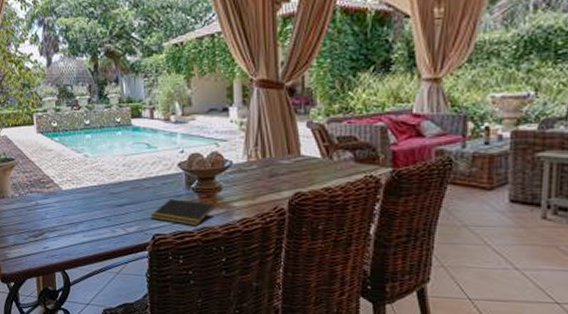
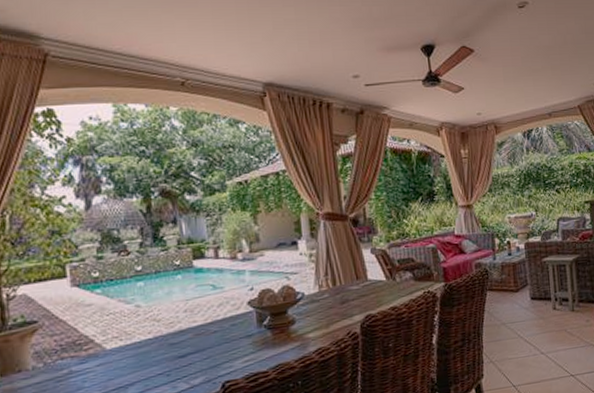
notepad: present [150,199,215,226] -> none [218,338,290,366]

